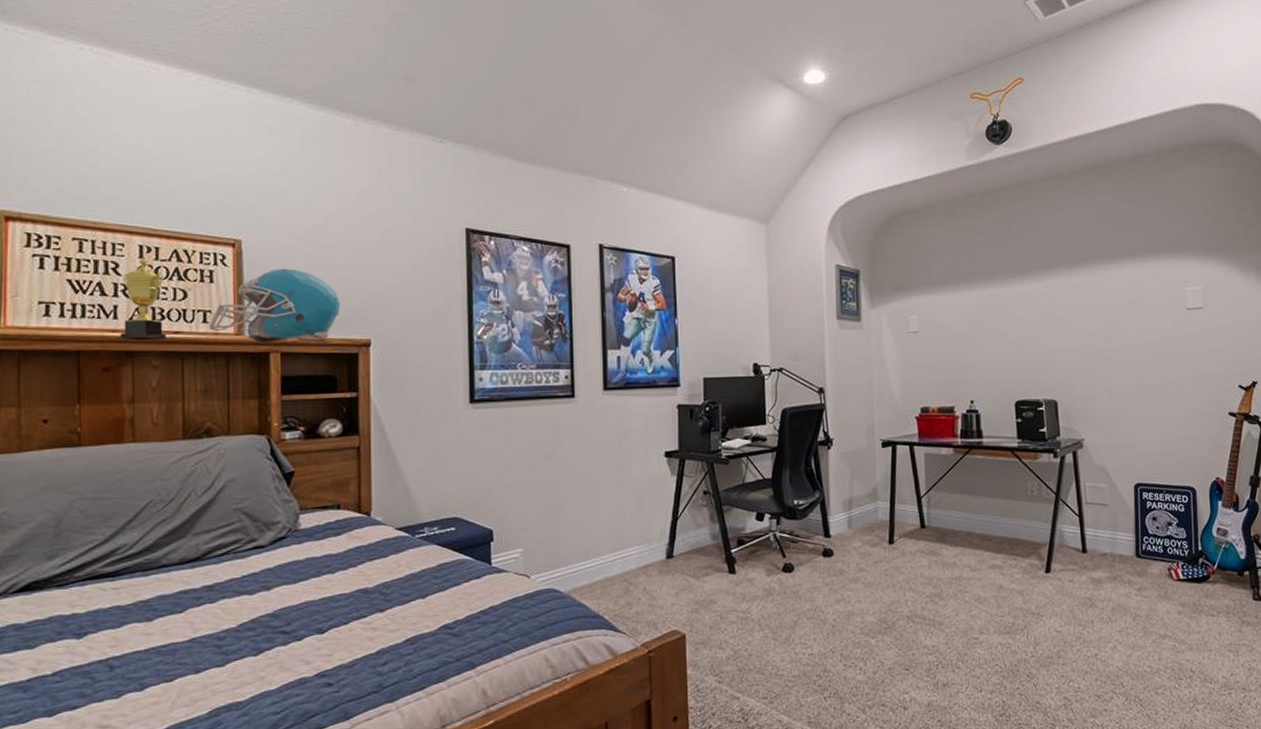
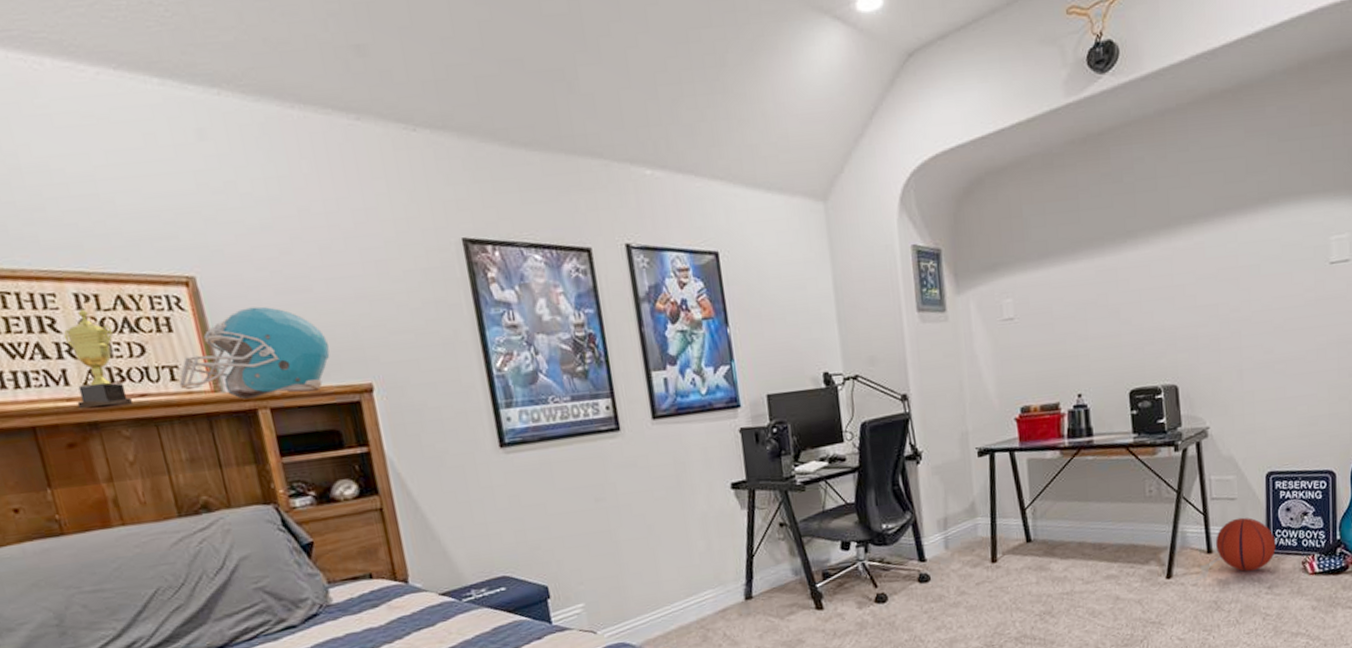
ball: none [1090,522,1144,572] -> present [1216,517,1276,571]

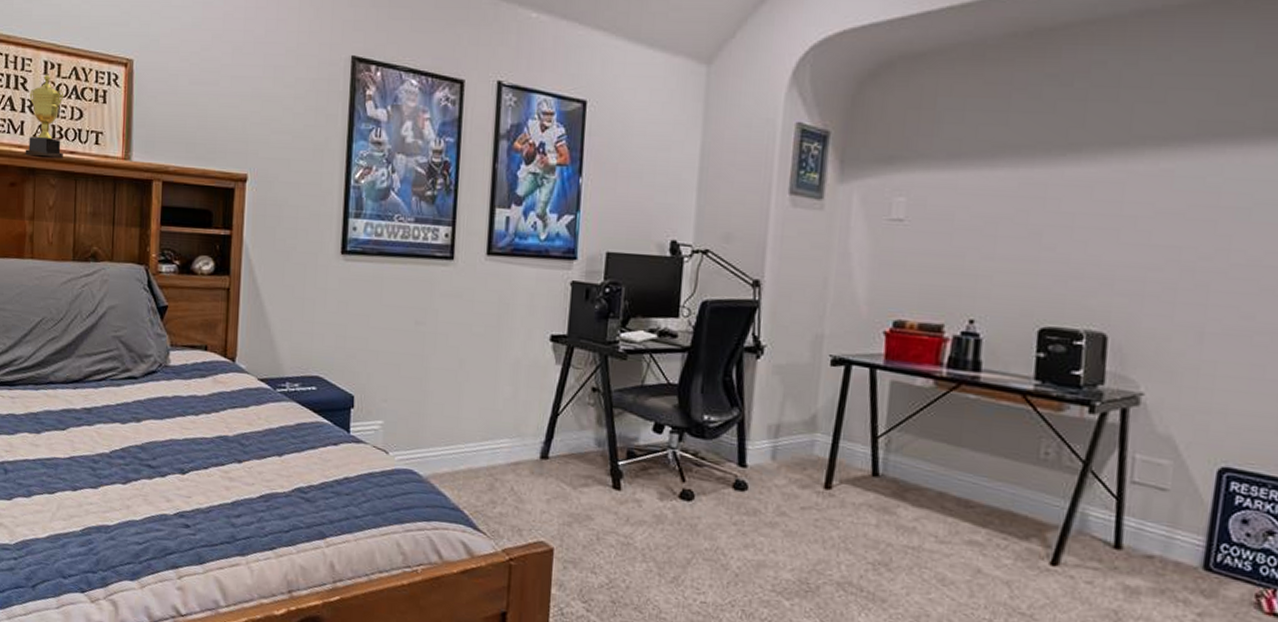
football helmet: present [179,306,330,399] -> none [100,92,220,174]
ball: present [1216,517,1276,571] -> none [1128,514,1219,587]

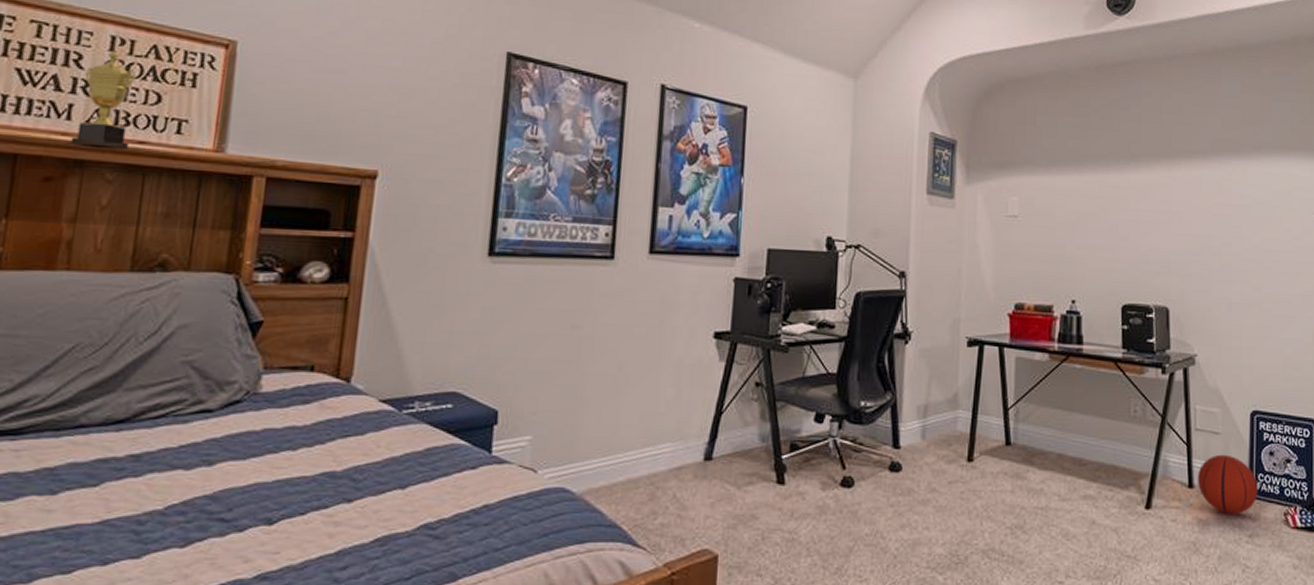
ball: none [1128,514,1219,587] -> present [1198,454,1258,514]

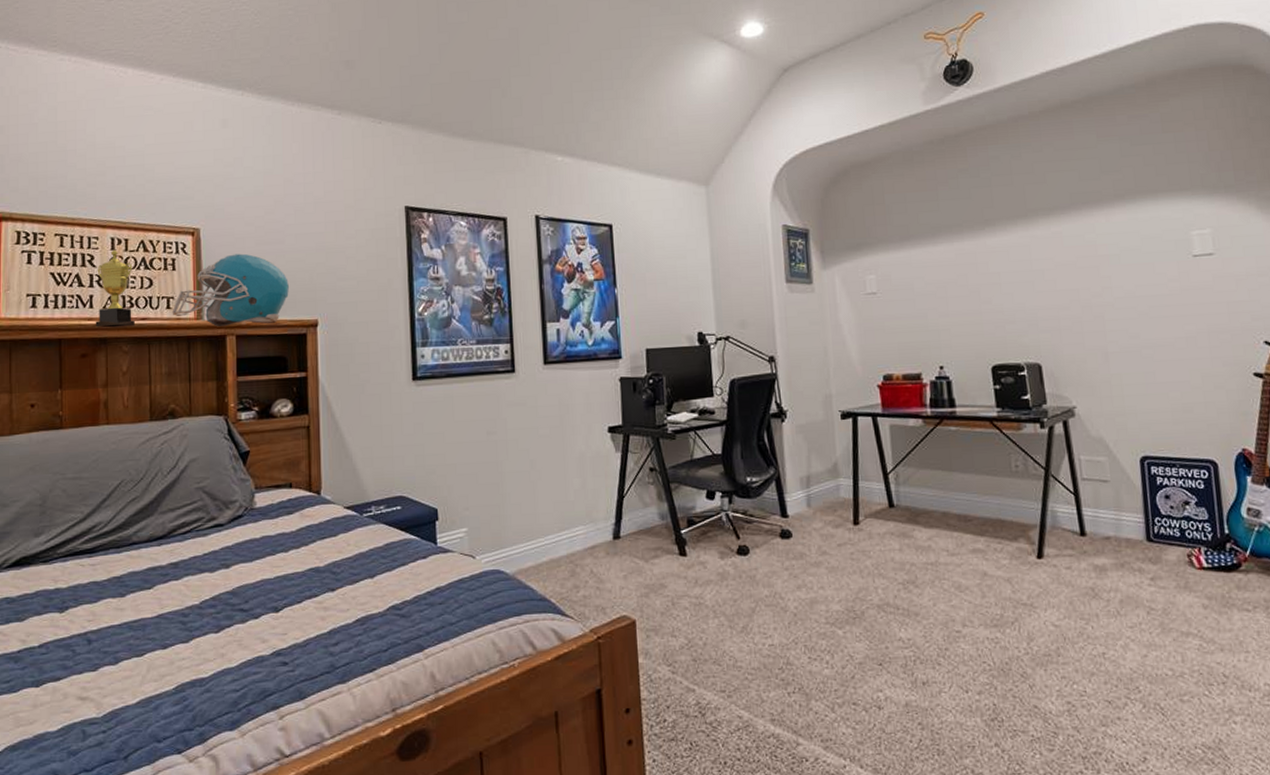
football helmet: none [182,78,347,170] -> present [172,253,289,327]
ball: present [1198,454,1258,514] -> none [1089,501,1157,559]

